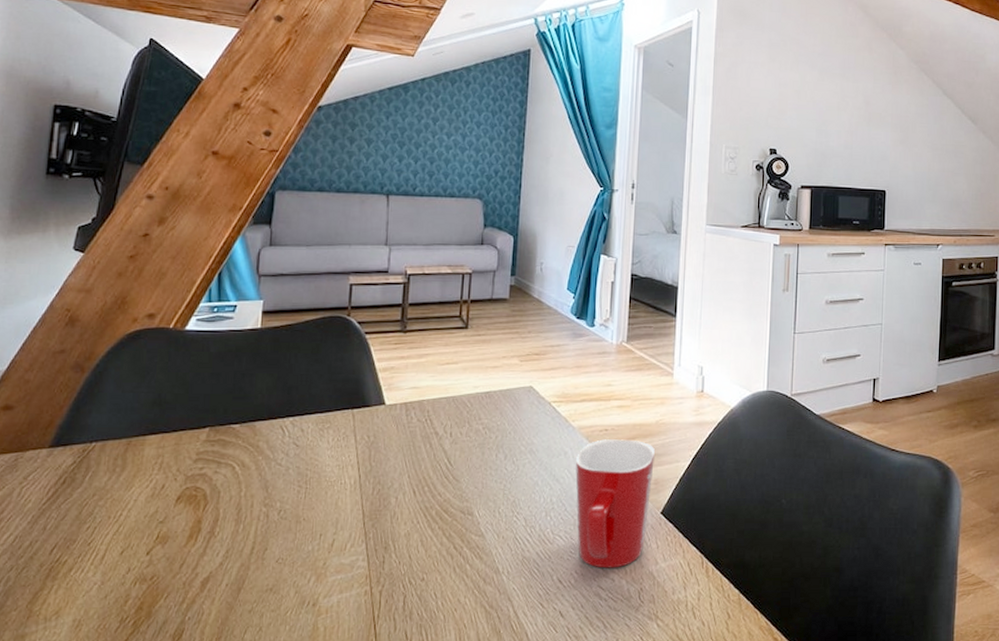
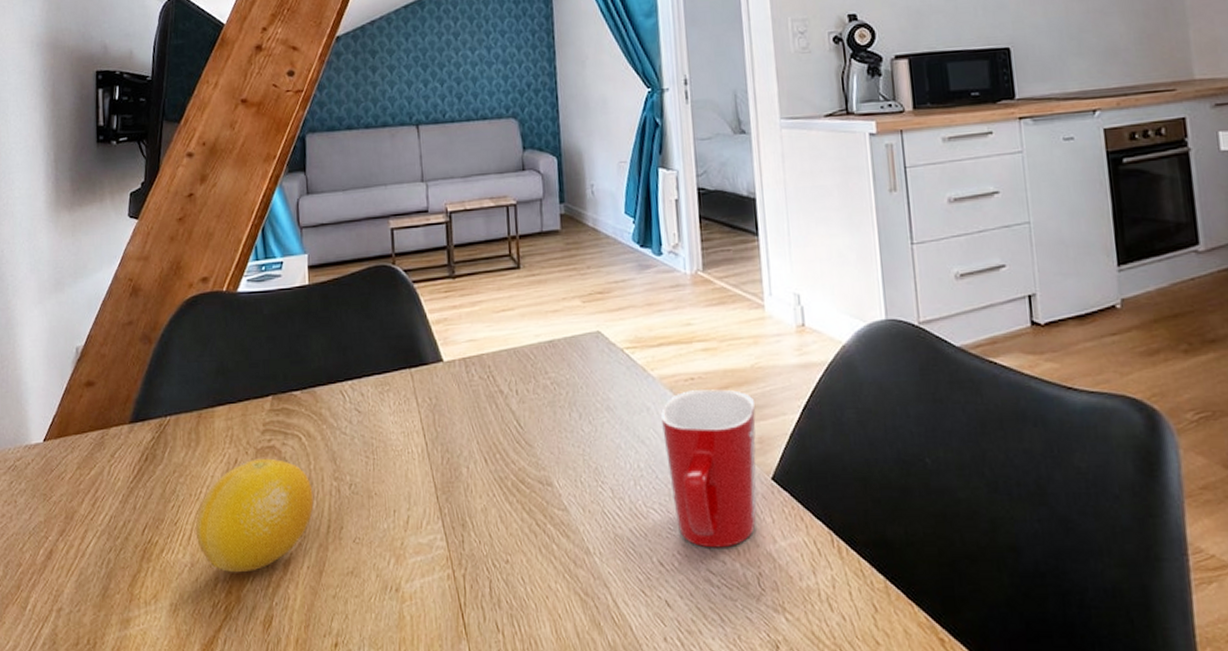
fruit: none [110,485,241,590] -> present [195,458,314,573]

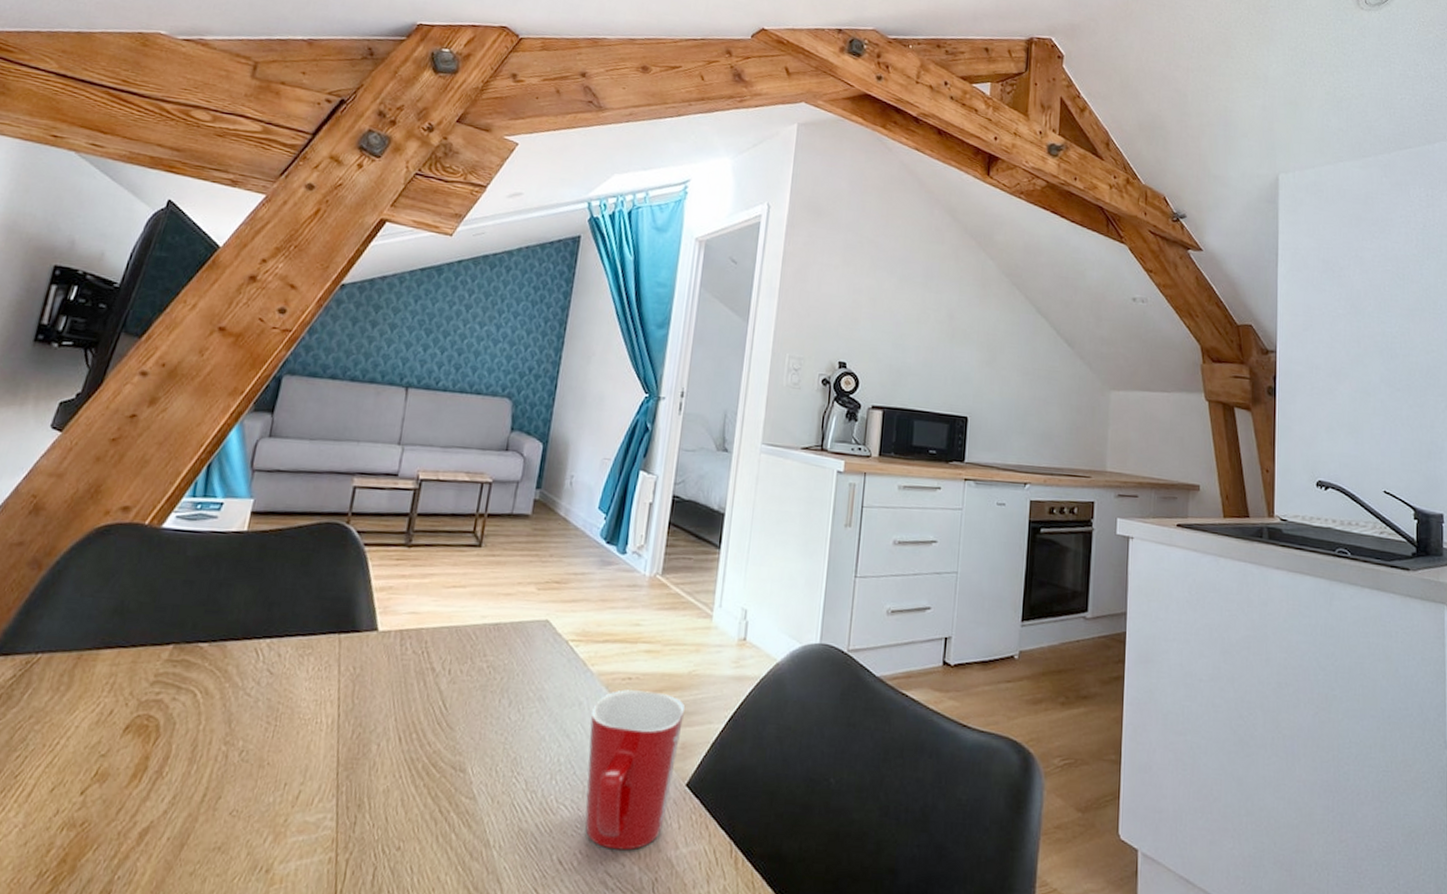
fruit: present [195,458,314,573] -> none [38,712,196,840]

